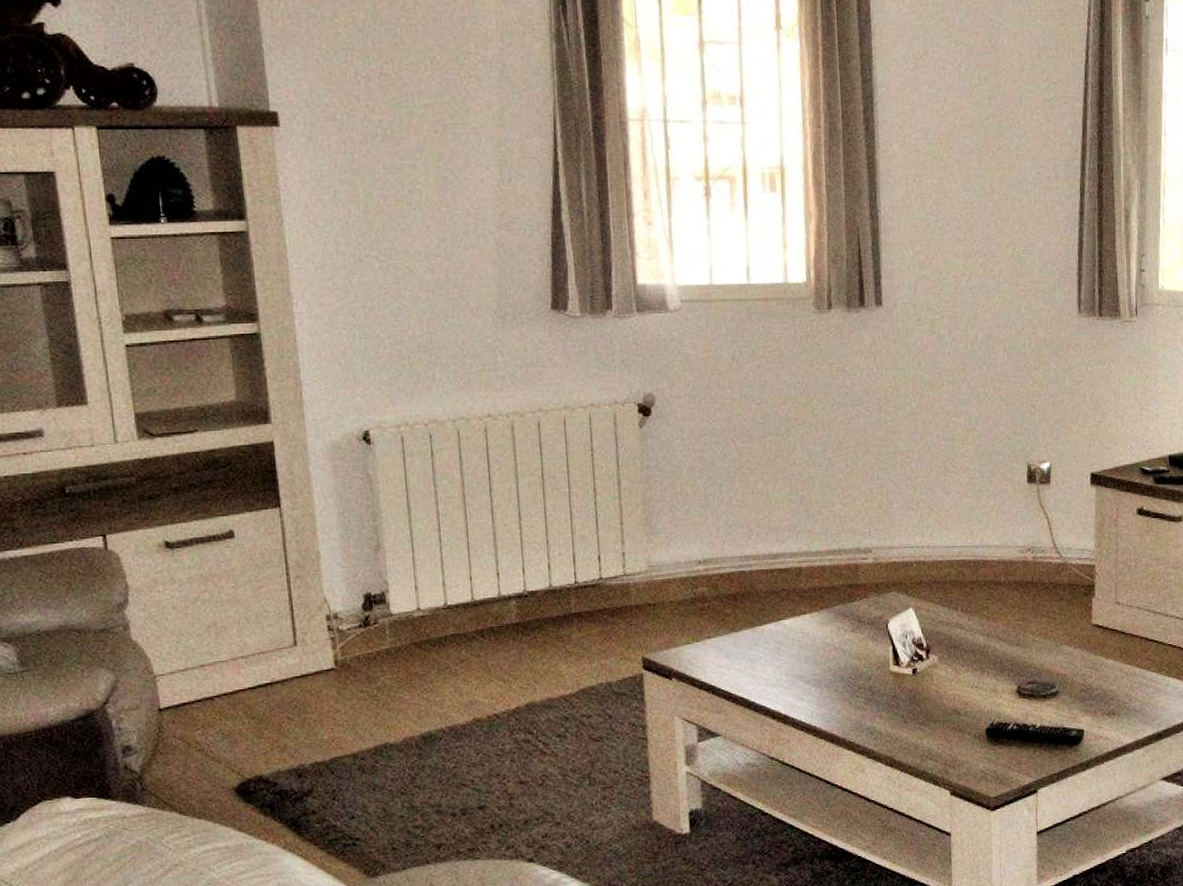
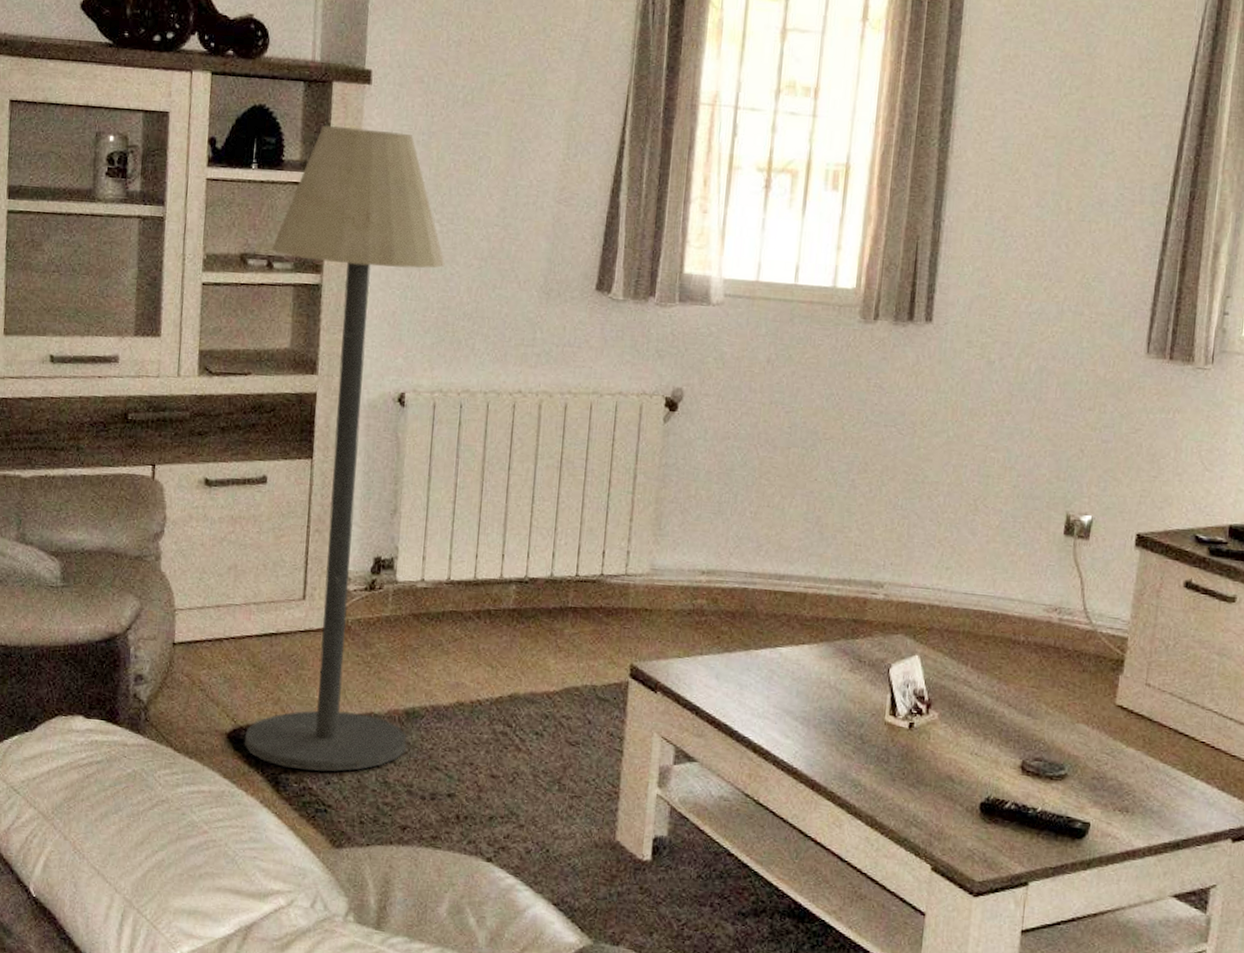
floor lamp: none [198,171,428,810] -> present [244,126,445,773]

